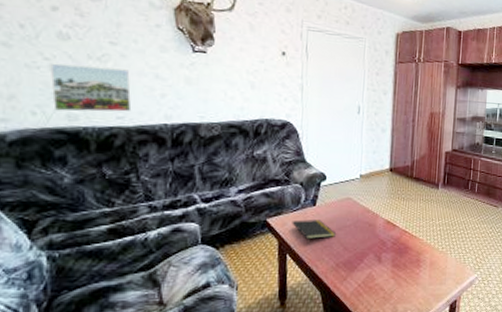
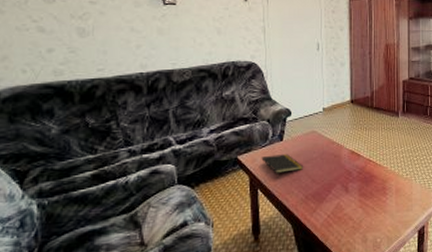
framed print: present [50,63,132,112] -> none [38,24,111,68]

